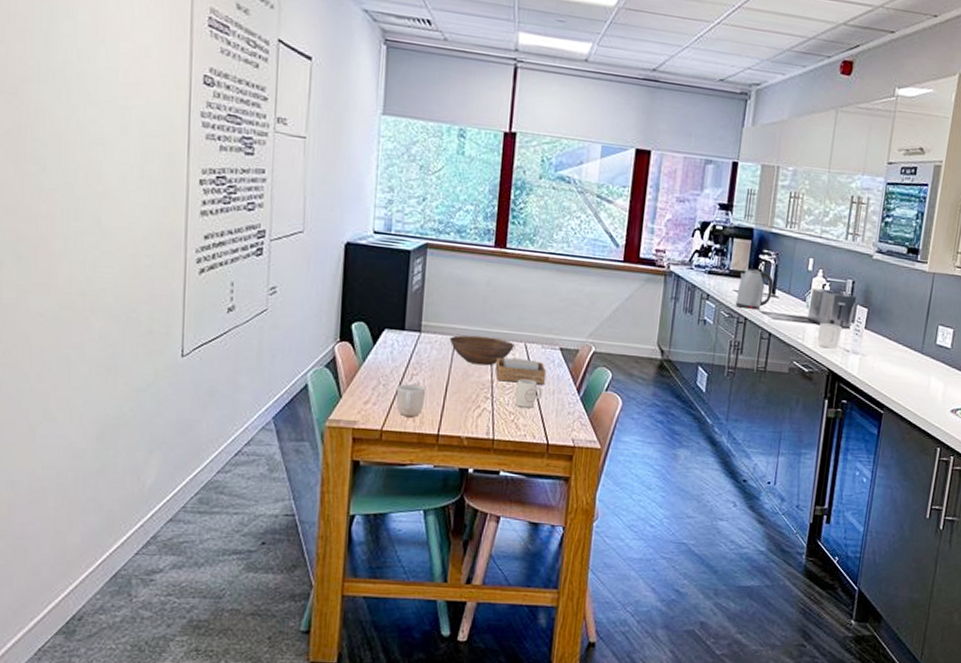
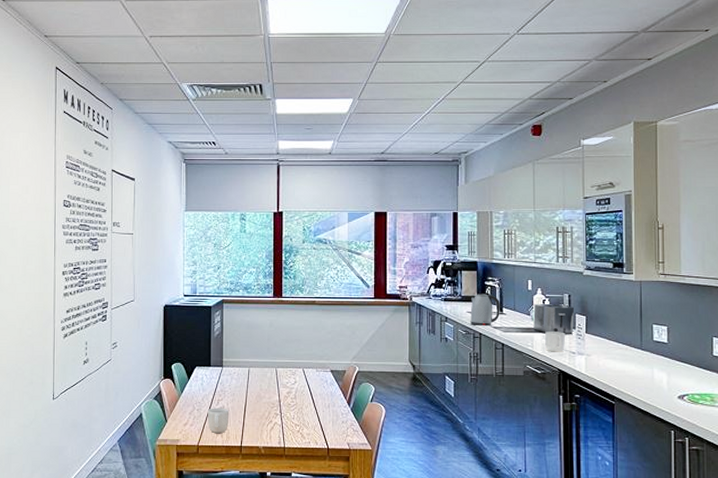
bowl: present [449,335,514,366] -> none [245,366,295,389]
napkin holder: present [495,358,547,385] -> none [281,381,322,401]
mug: present [515,379,544,408] -> none [299,397,321,420]

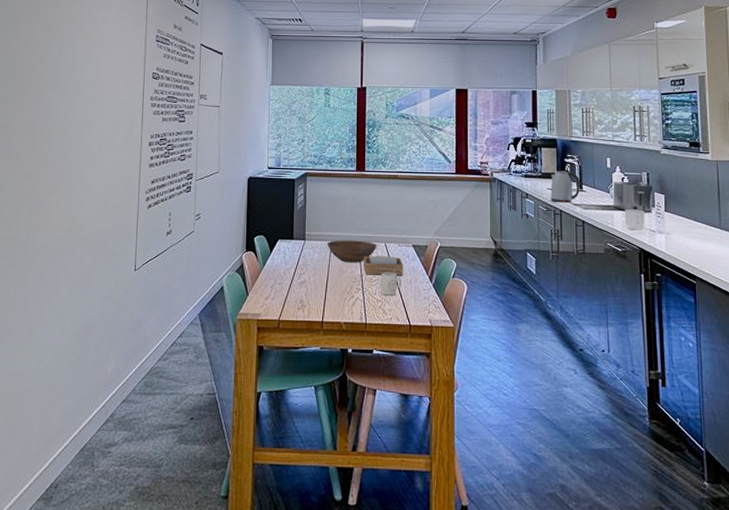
mug: present [207,408,230,433] -> none [289,281,311,308]
bowl: none [245,366,295,389] -> present [327,240,377,263]
napkin holder: none [281,381,322,401] -> present [363,255,404,276]
mug: none [299,397,321,420] -> present [381,272,403,296]

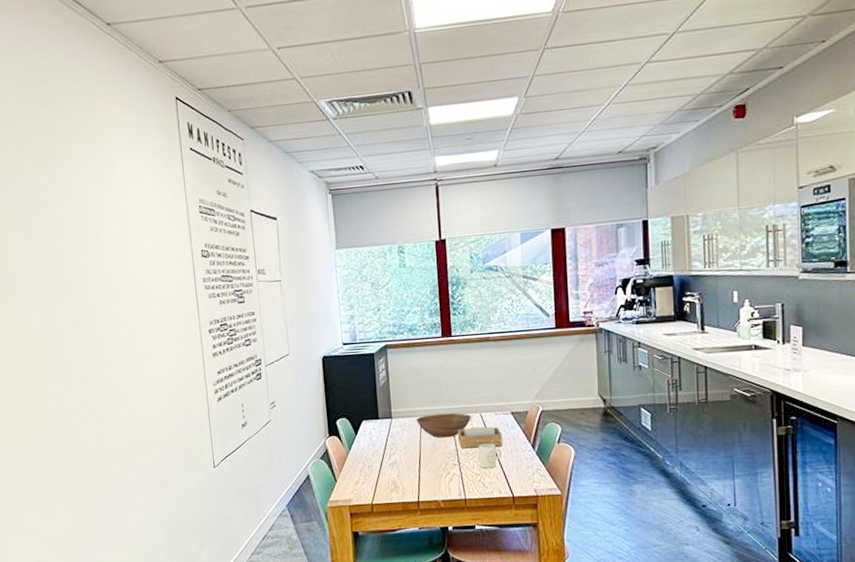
kettle: present [550,170,580,204] -> none [666,311,701,349]
toaster: present [613,182,653,212] -> none [740,315,789,351]
mug: present [625,209,645,230] -> none [755,347,779,371]

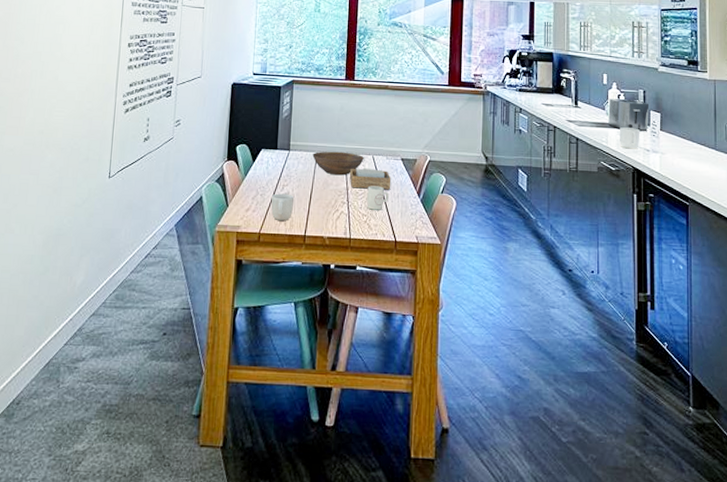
mug: none [379,462,404,490] -> present [271,193,295,221]
toaster: none [740,315,789,351] -> present [608,99,650,131]
mug: none [755,347,779,371] -> present [620,127,641,149]

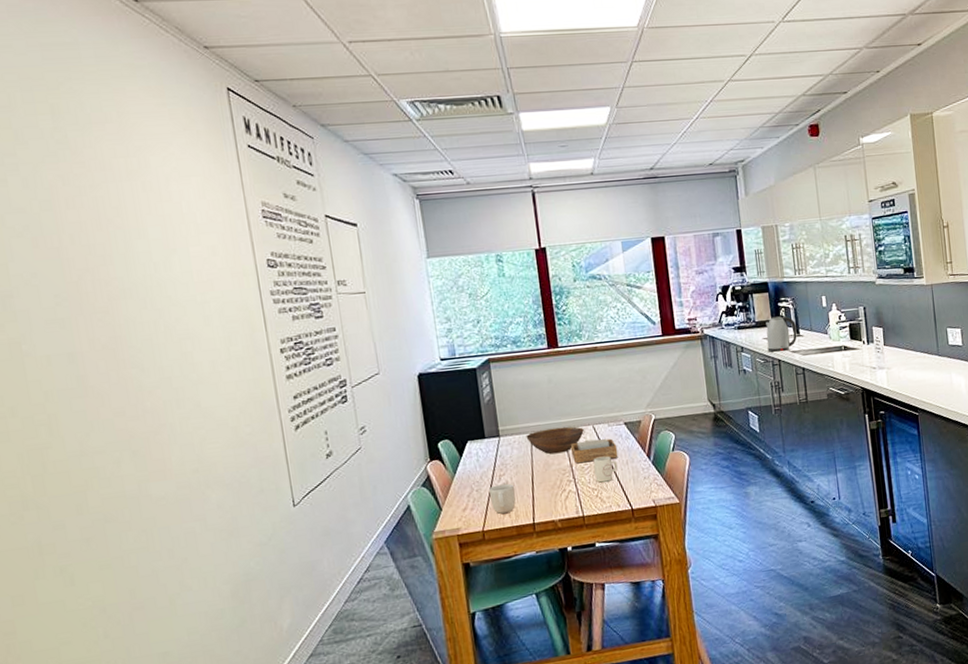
kettle: none [545,85,575,120] -> present [765,316,797,353]
toaster: present [608,99,650,131] -> none [830,318,872,352]
mug: present [620,127,641,149] -> none [844,347,865,370]

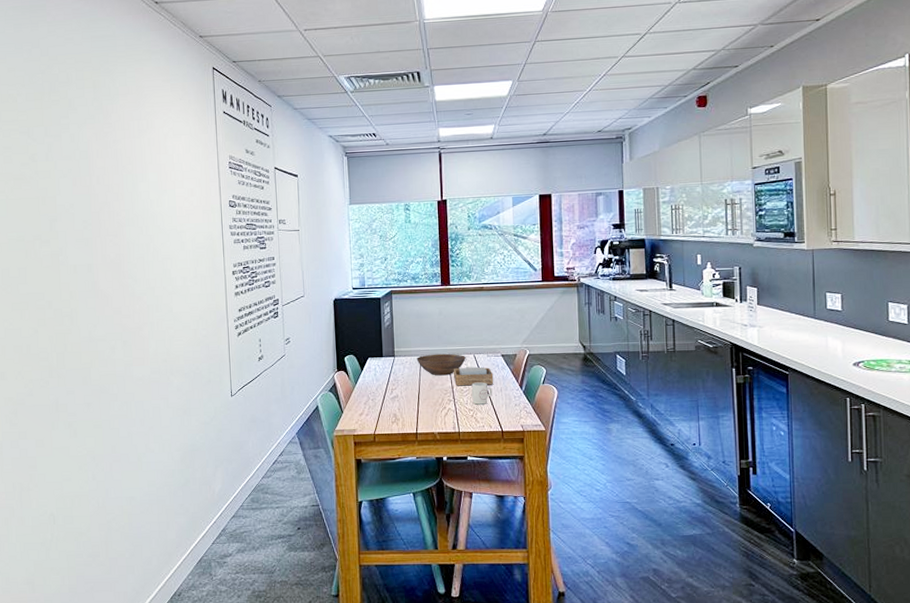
mug: present [488,483,516,514] -> none [381,396,404,421]
kettle: present [765,316,797,353] -> none [639,271,670,304]

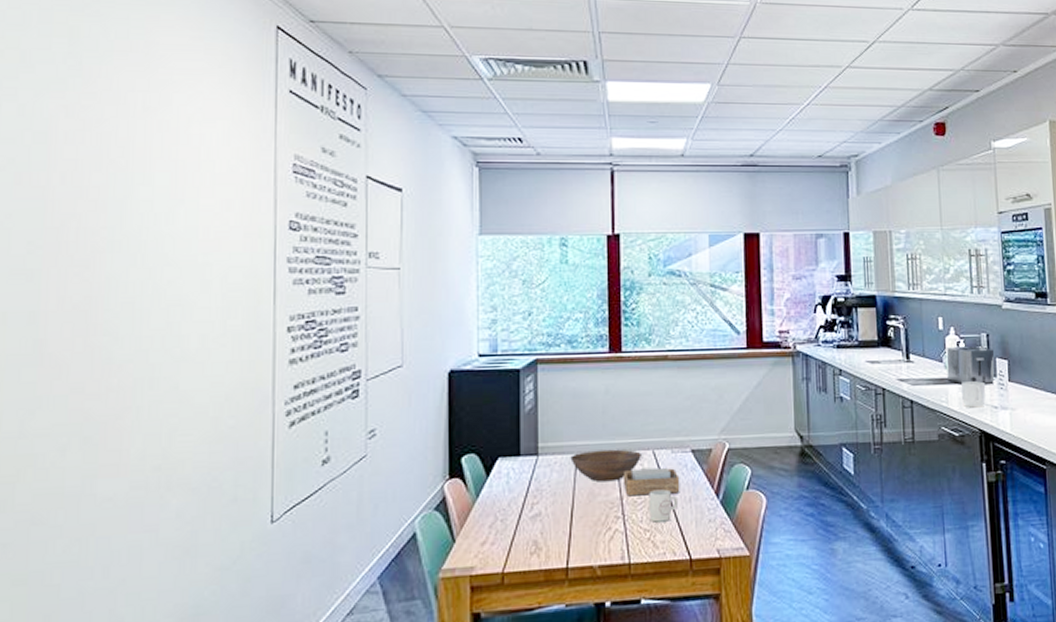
toaster: none [703,277,746,308] -> present [946,346,995,385]
mug: none [716,305,737,326] -> present [961,381,986,408]

